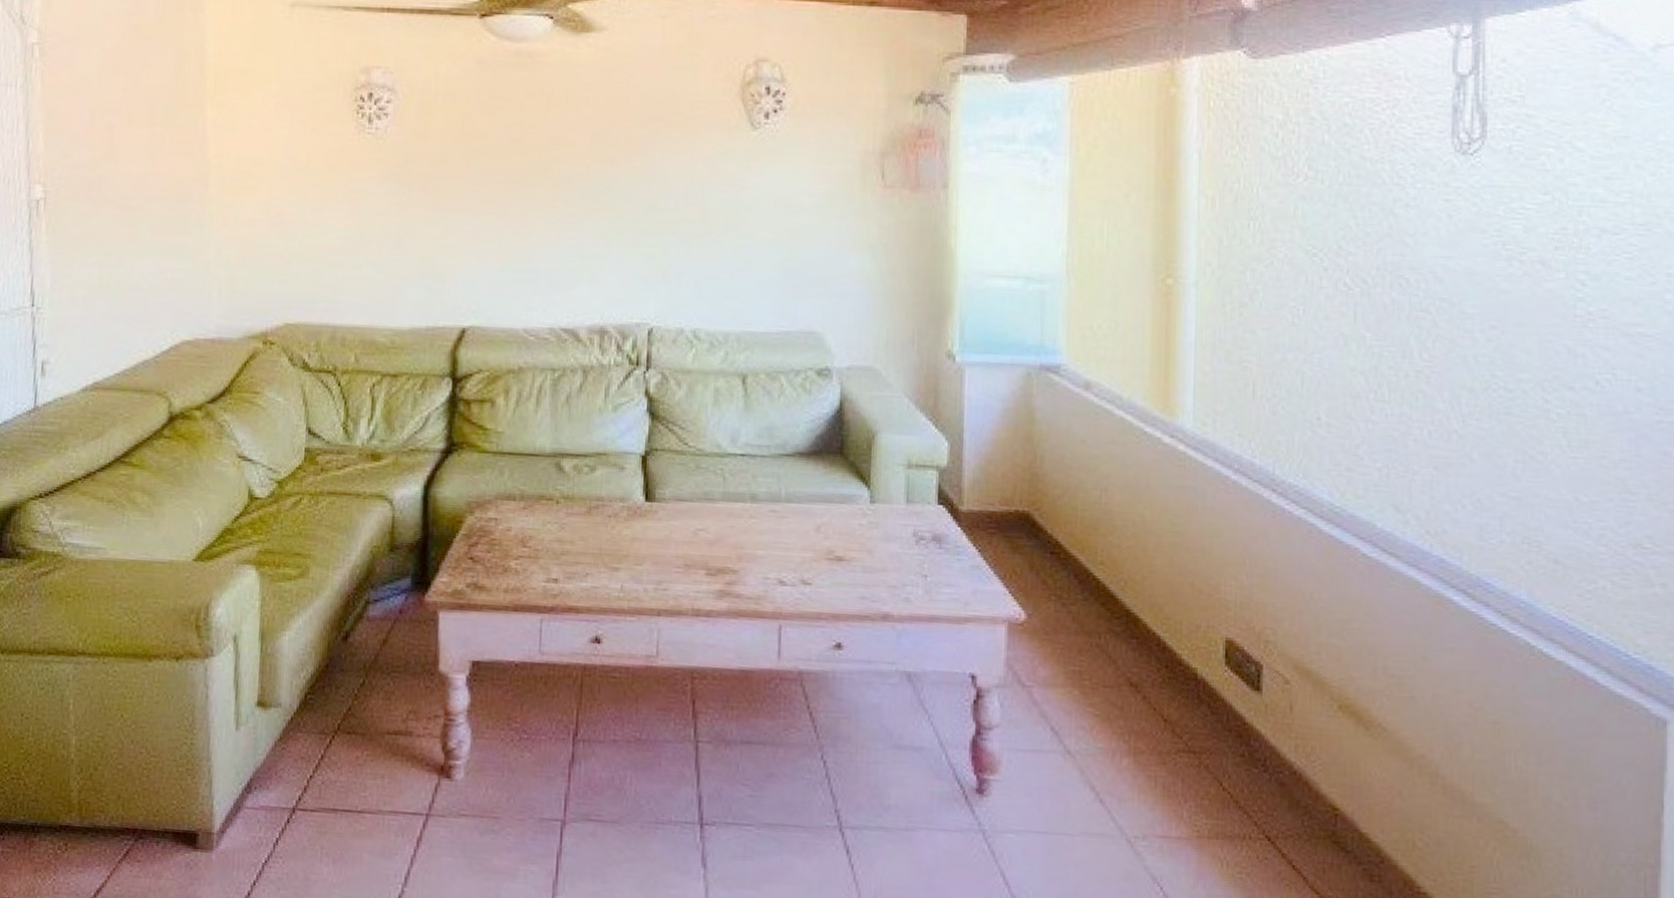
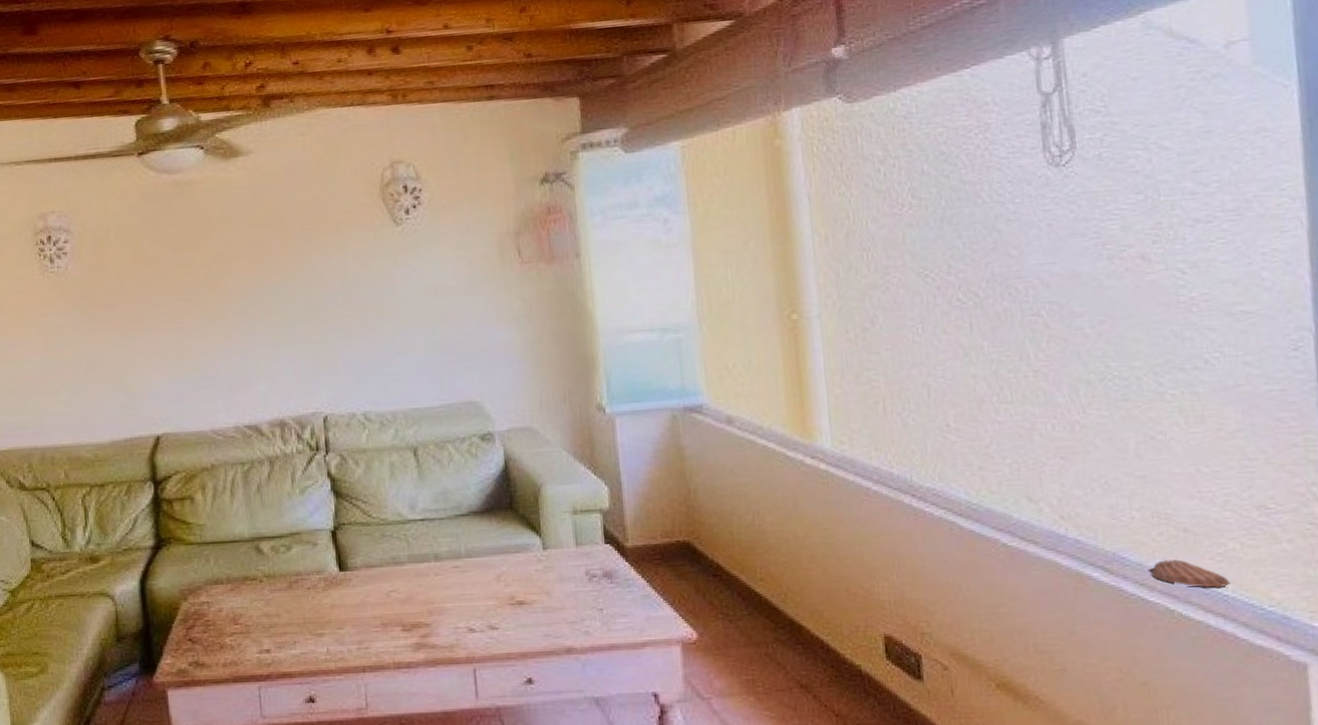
seashell: none [1513,591,1597,628] -> present [1149,559,1231,588]

